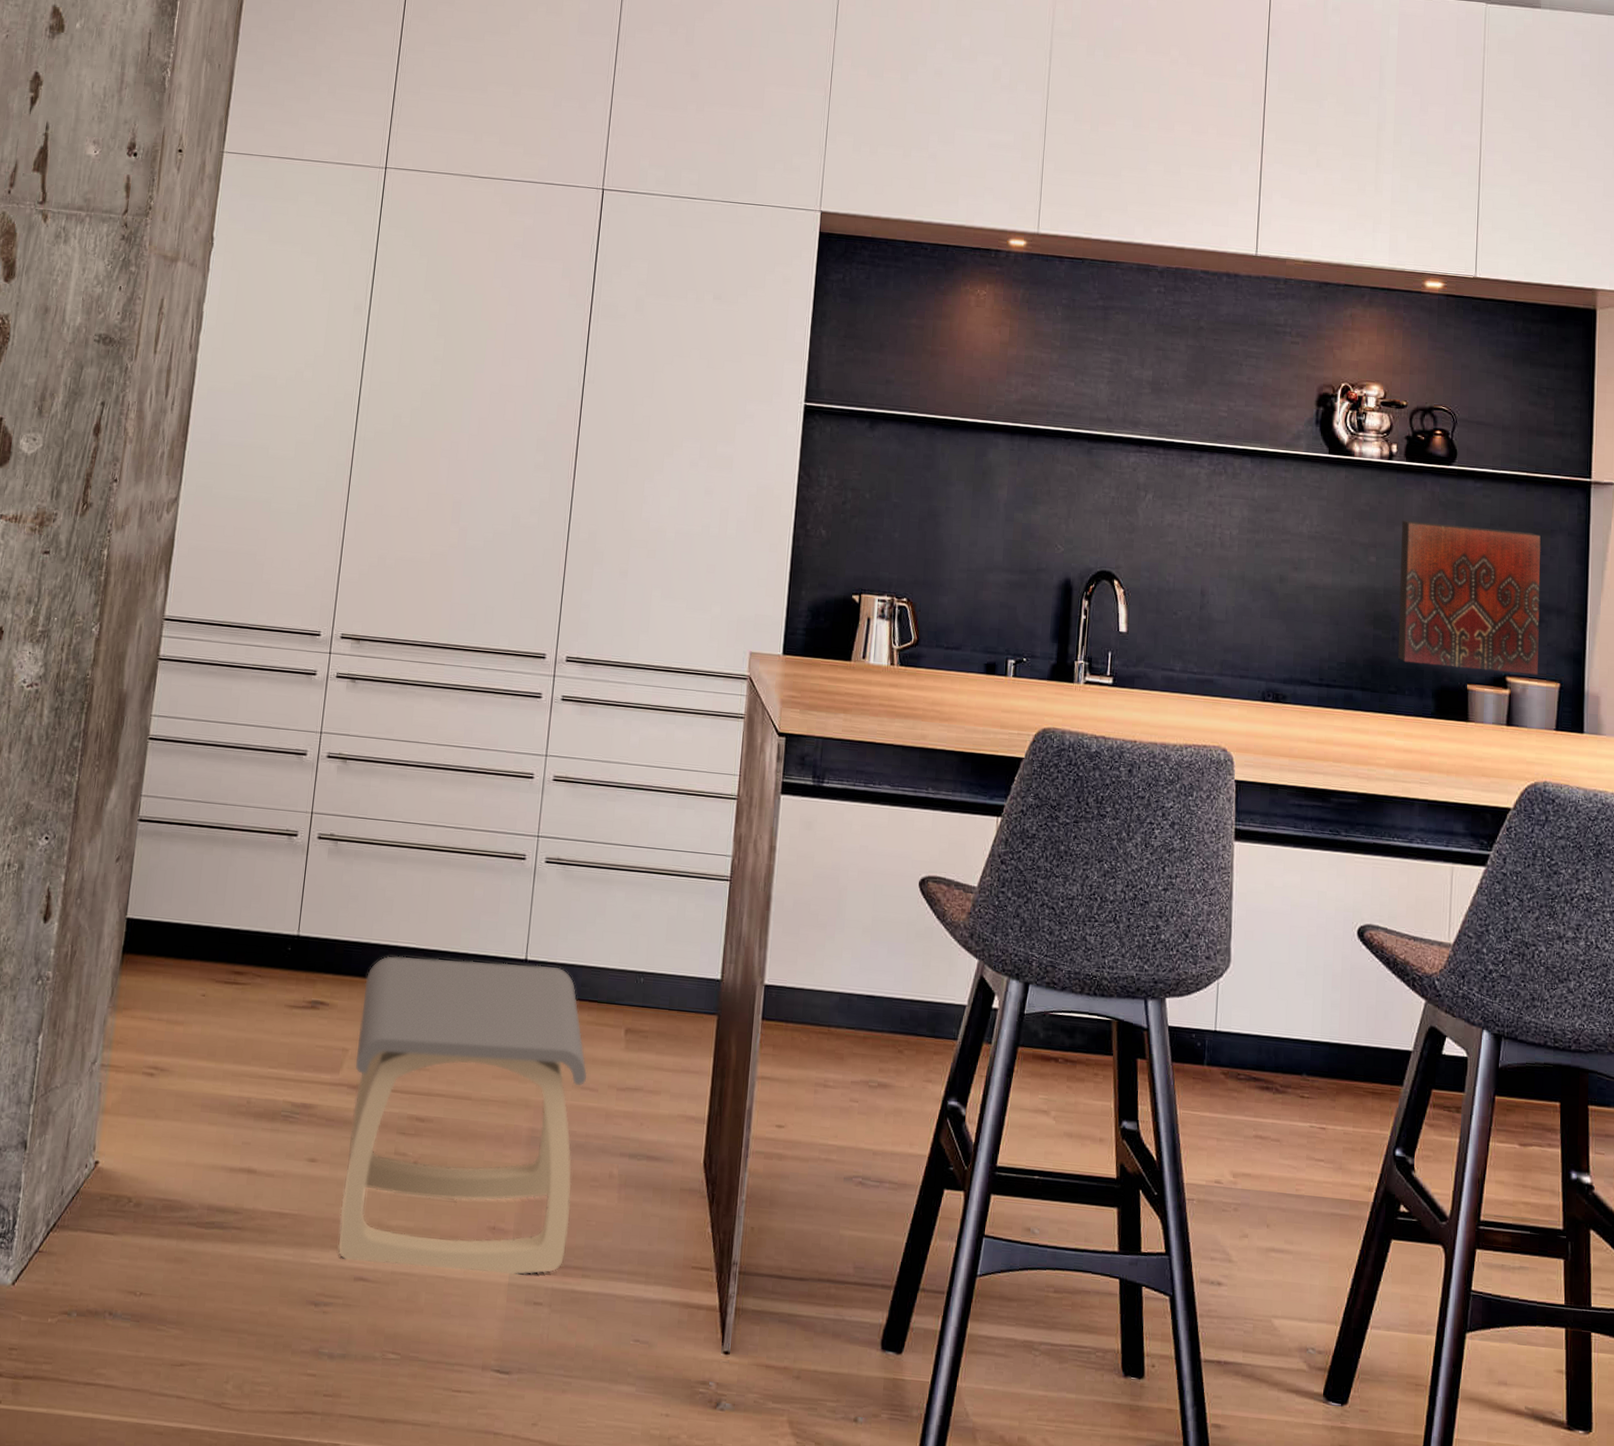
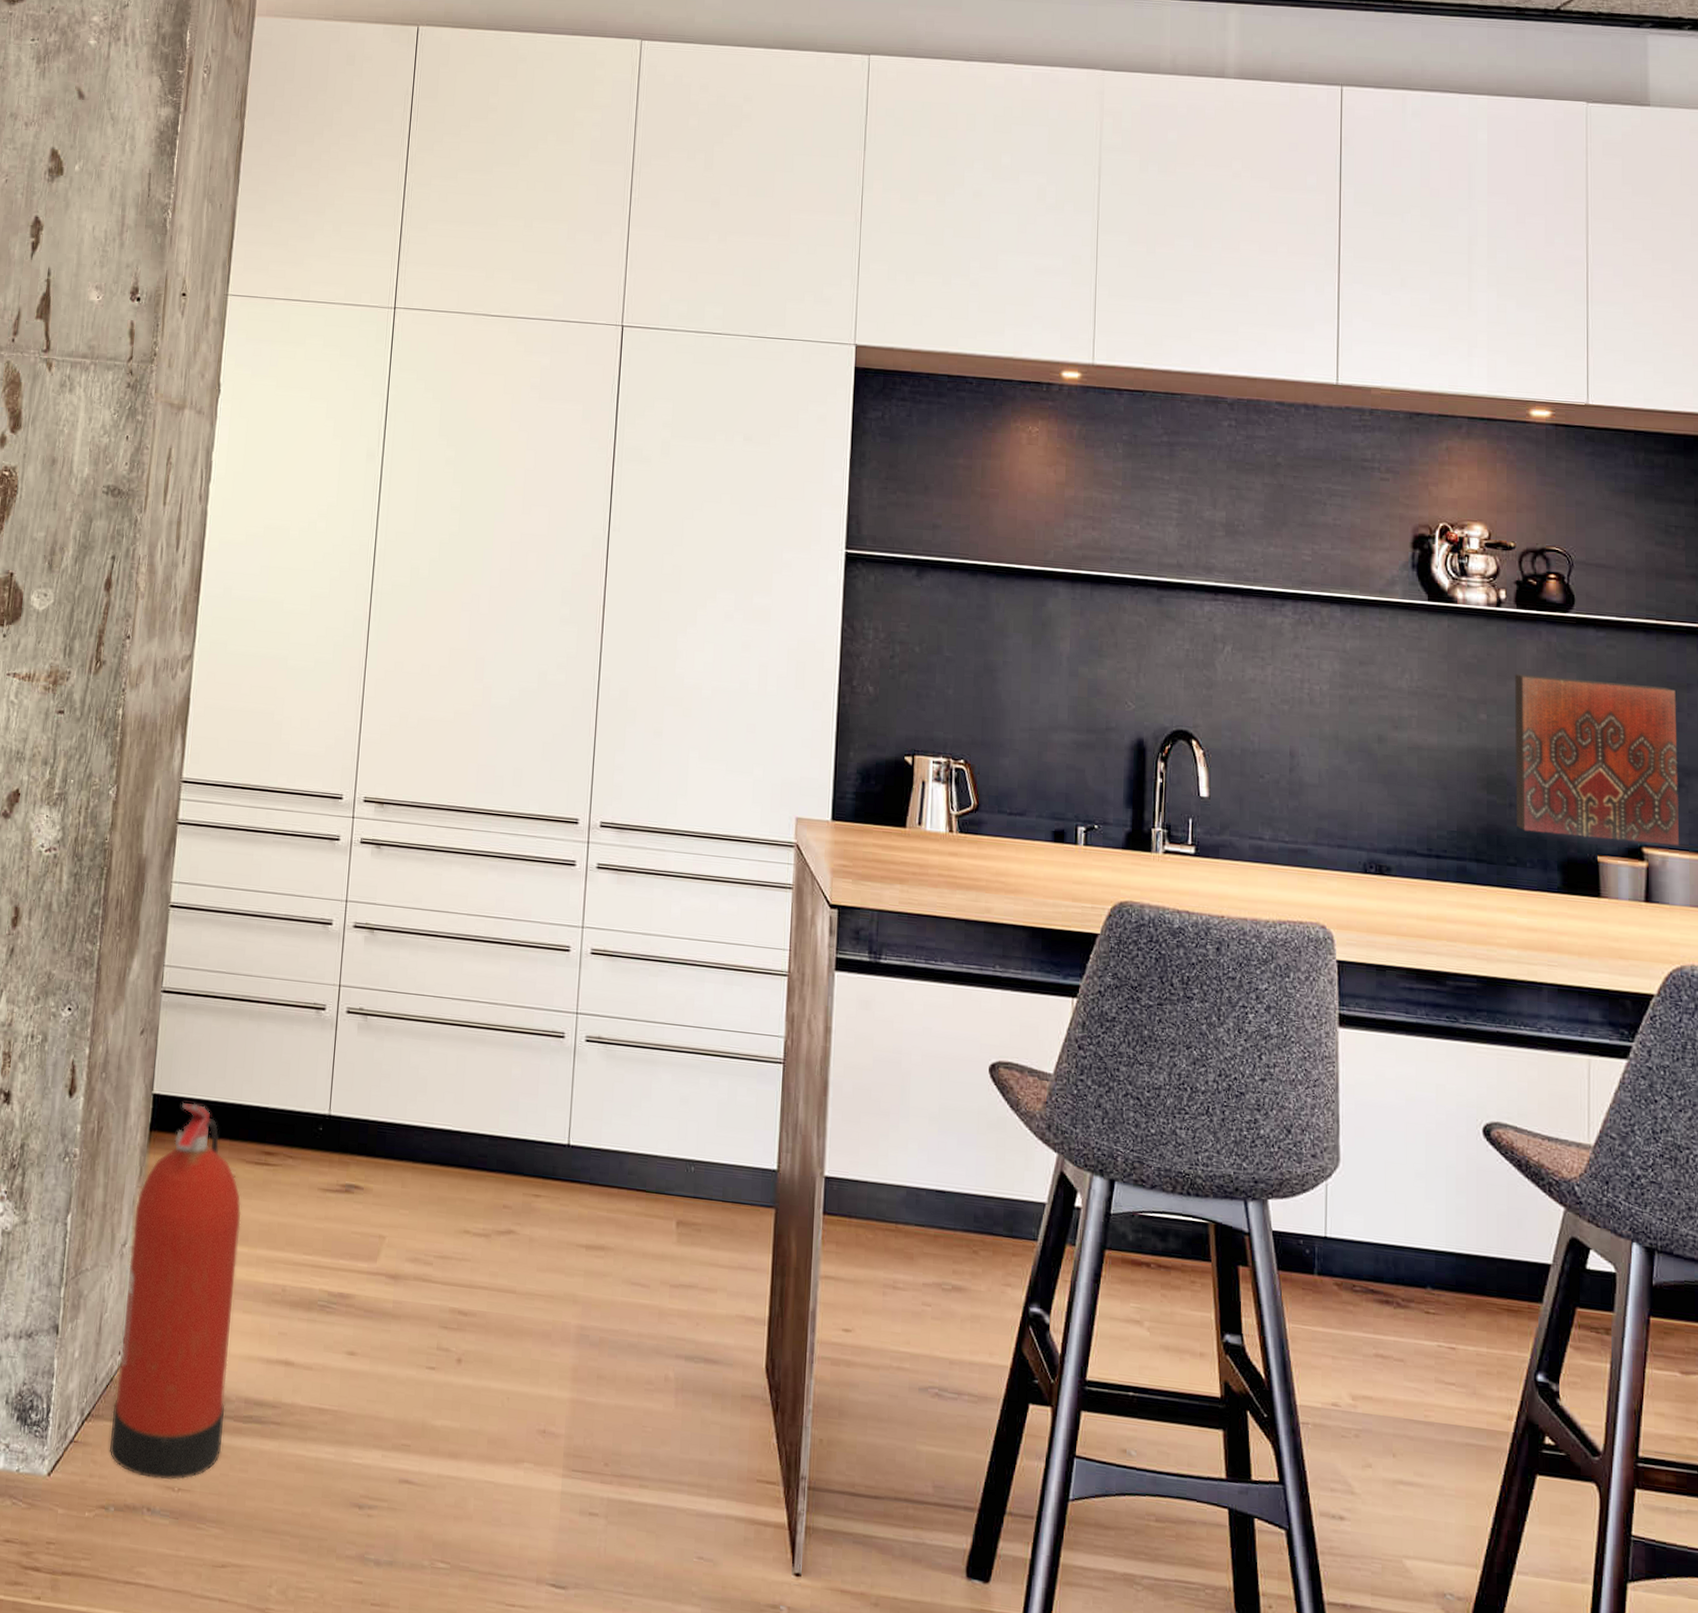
fire extinguisher: none [73,926,210,1286] -> present [109,1103,242,1481]
stool: present [338,956,588,1276] -> none [381,1138,638,1483]

